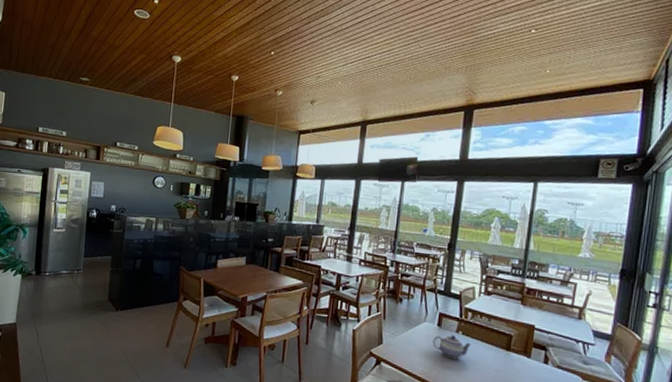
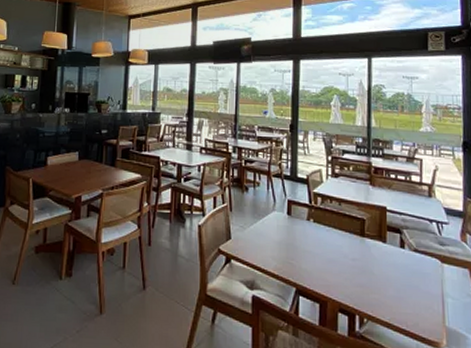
teapot: present [432,335,471,360] -> none [284,223,324,251]

